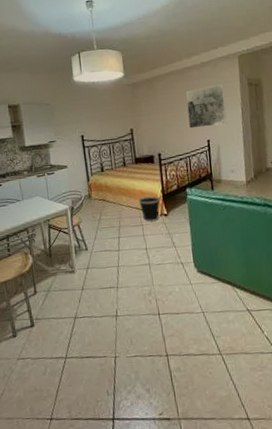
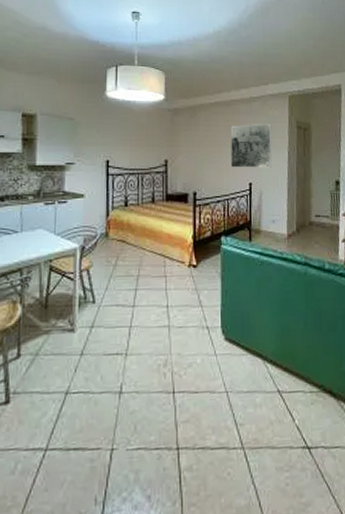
wastebasket: present [138,196,161,223] -> none [164,241,190,274]

